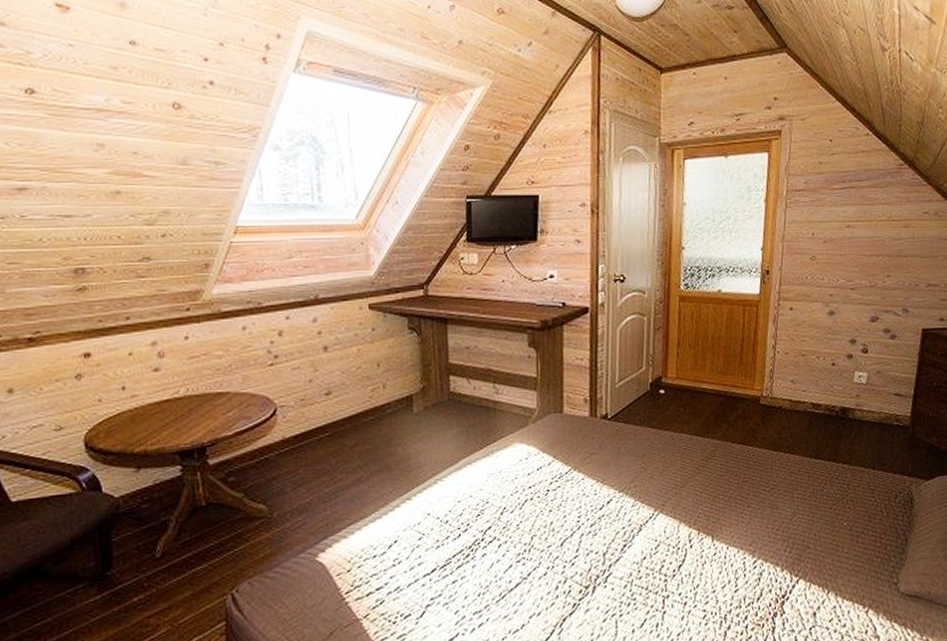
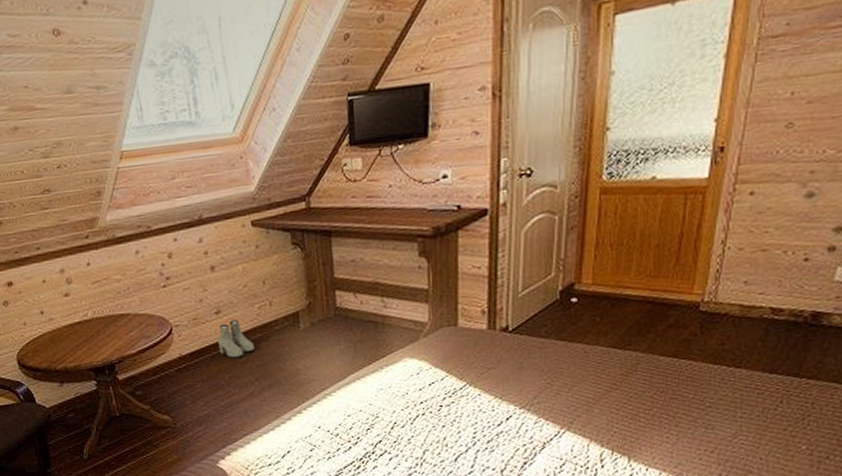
boots: none [327,401,365,442] -> present [218,320,254,358]

